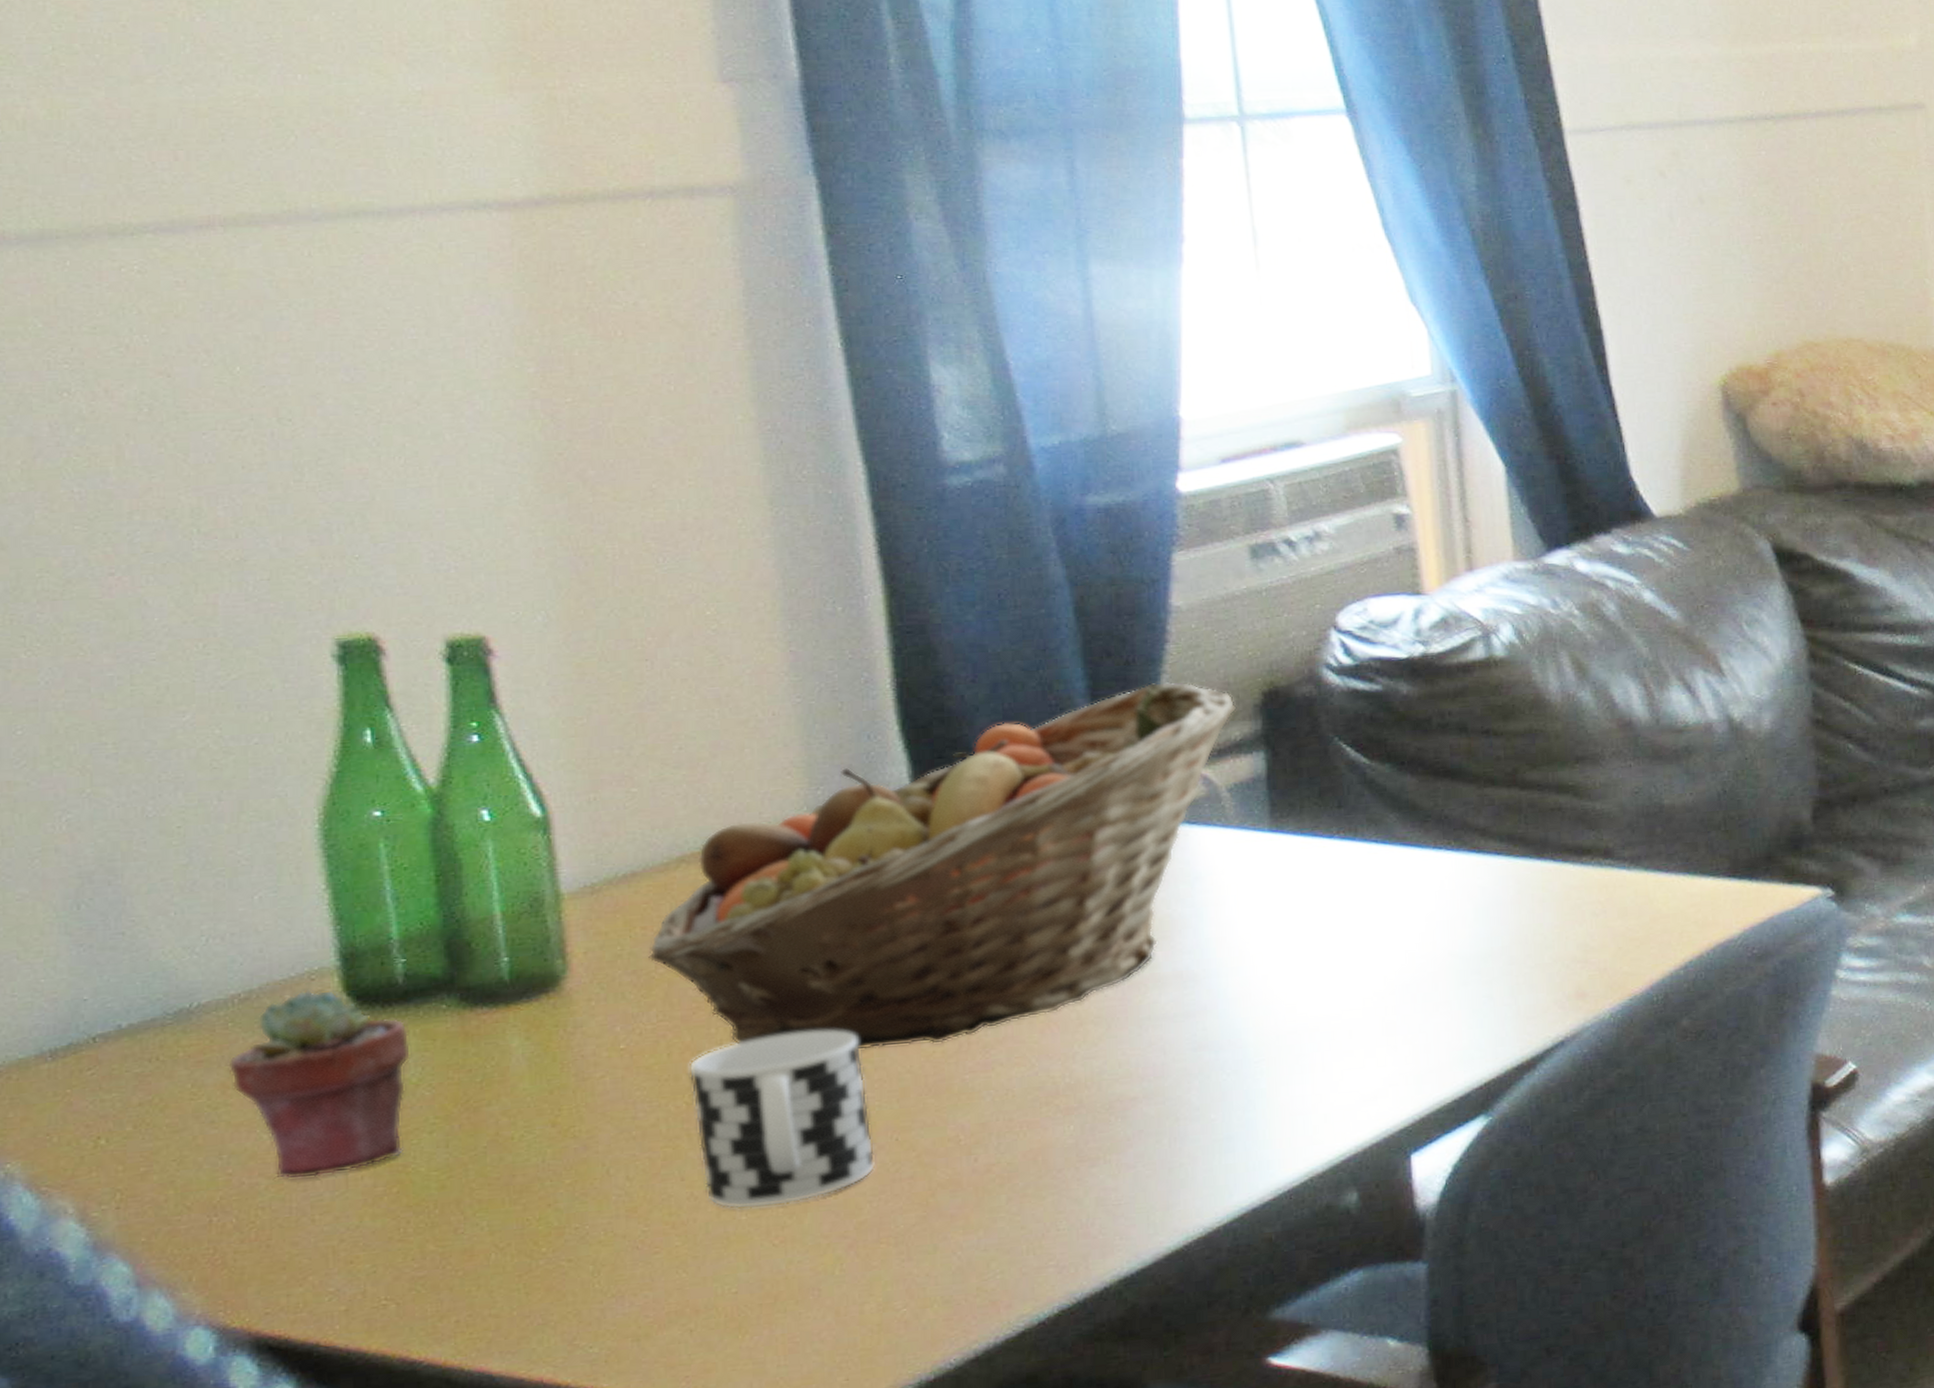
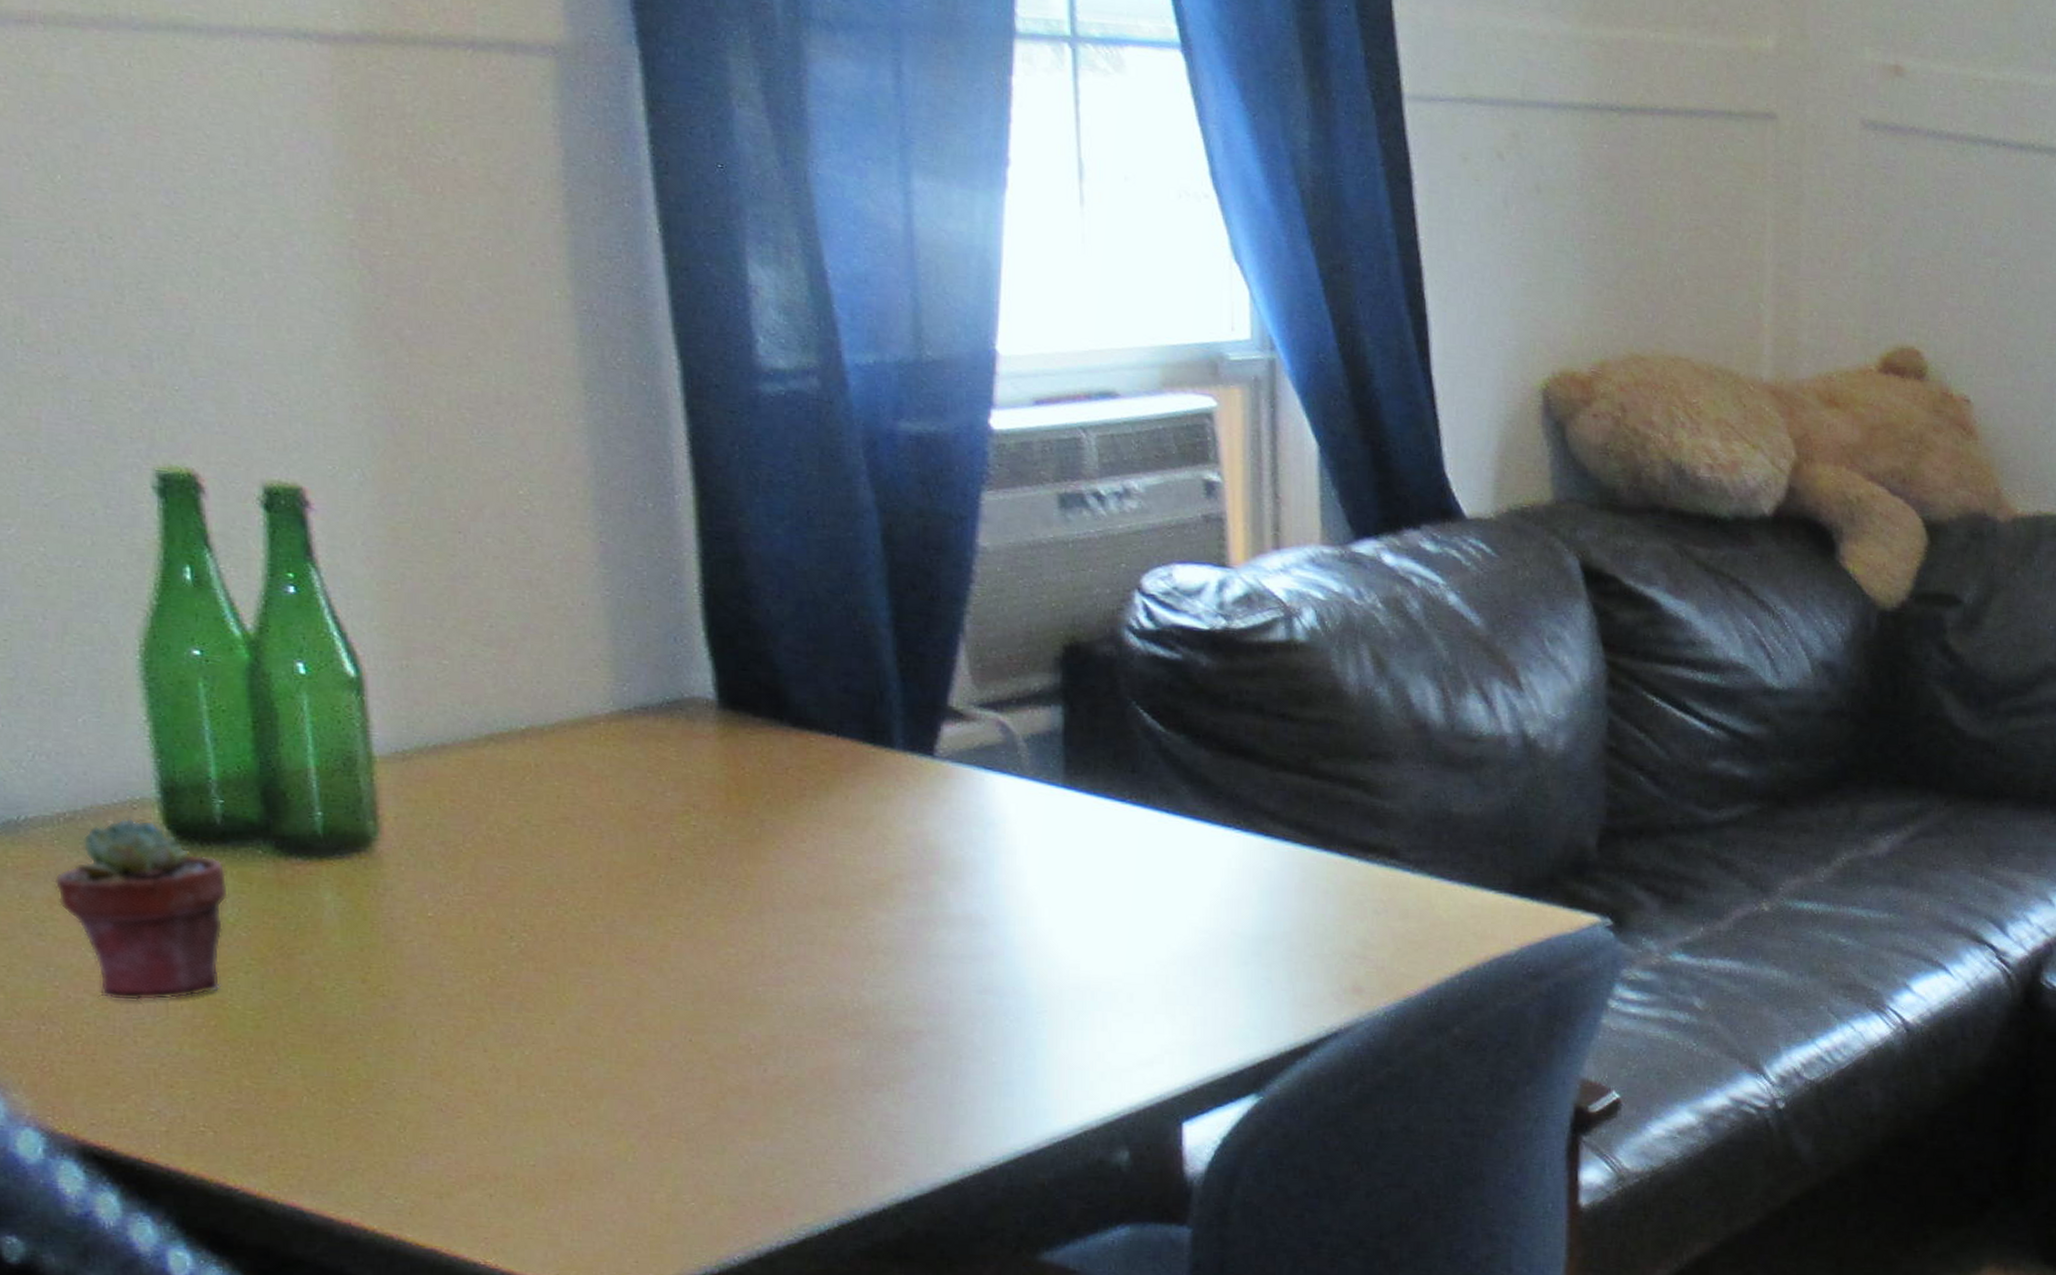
fruit basket: present [648,681,1237,1049] -> none [456,621,1038,953]
cup: present [688,1030,876,1210] -> none [493,923,670,1089]

